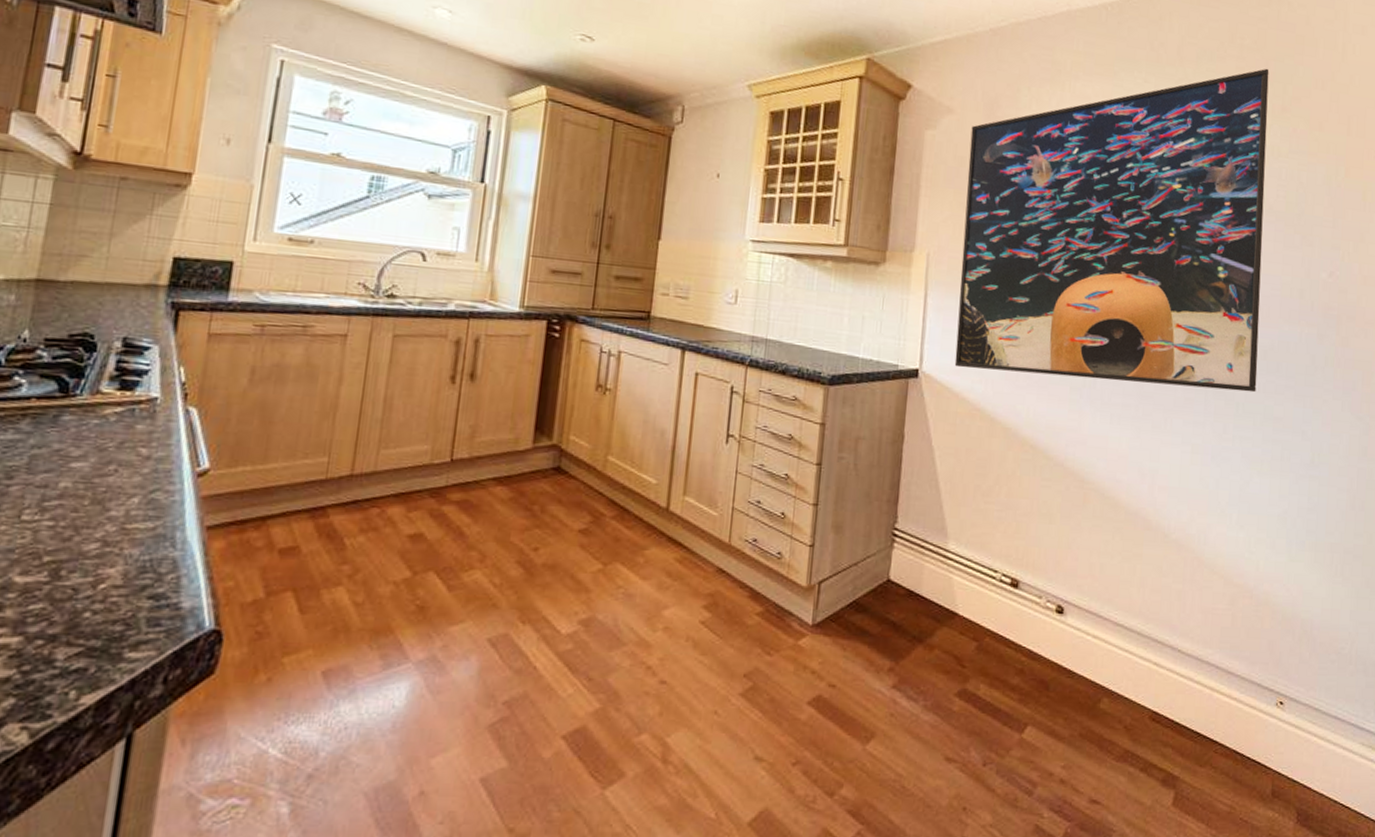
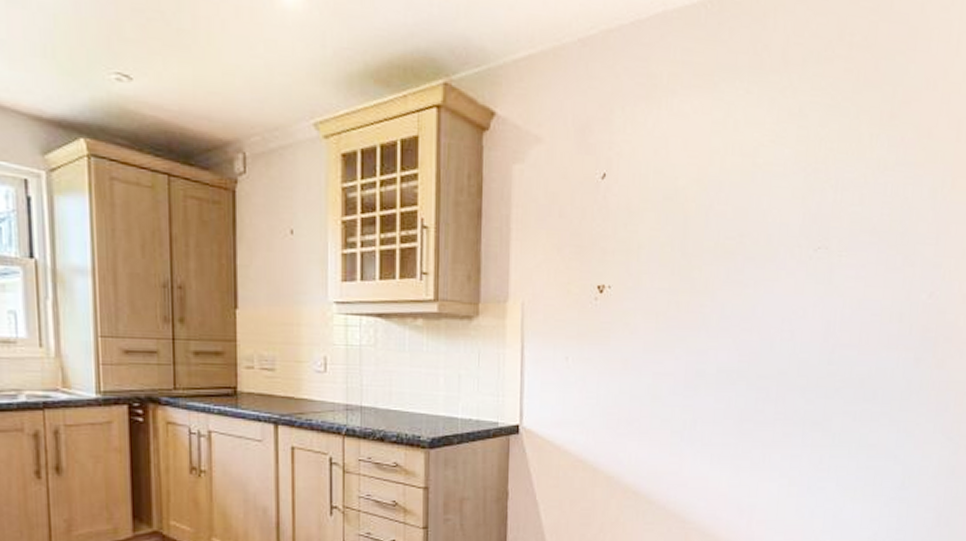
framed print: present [954,68,1269,393] -> none [555,68,879,422]

